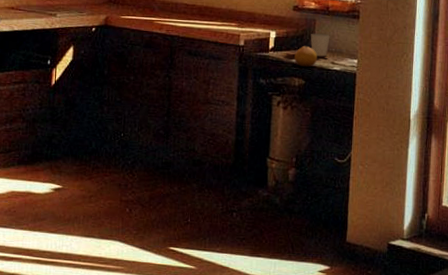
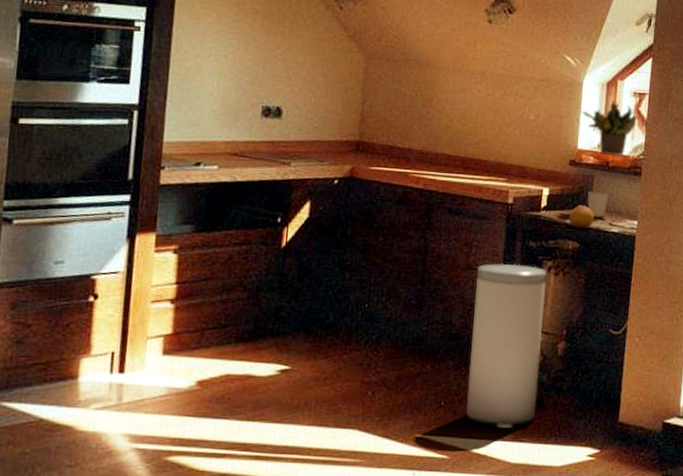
pedal bin: none [210,98,277,245] -> present [466,263,547,429]

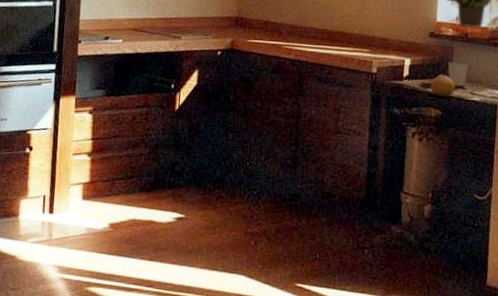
pedal bin: present [466,263,547,429] -> none [340,128,411,285]

